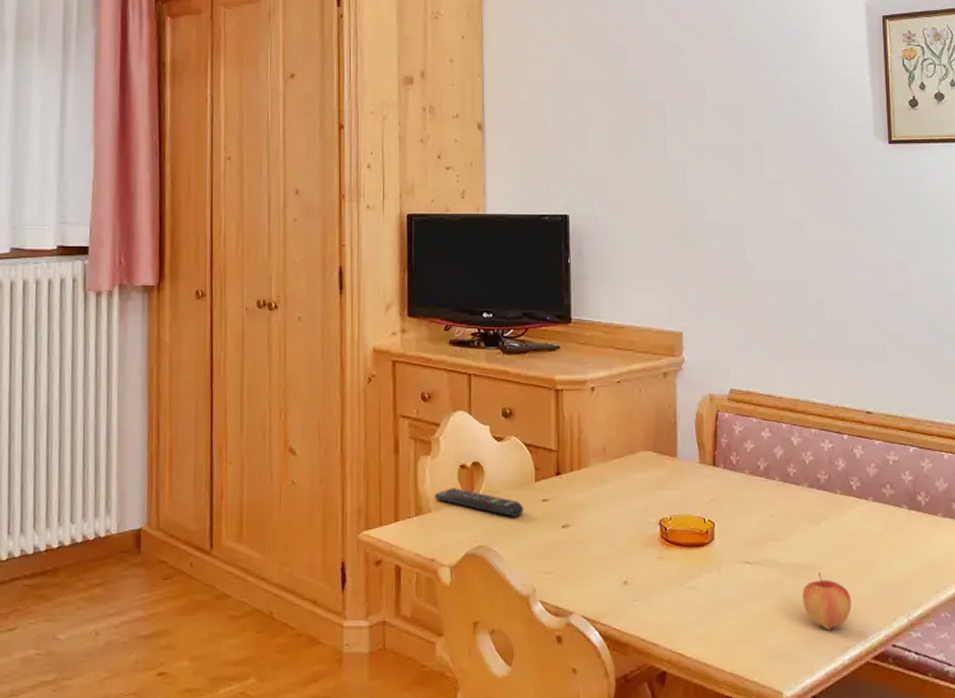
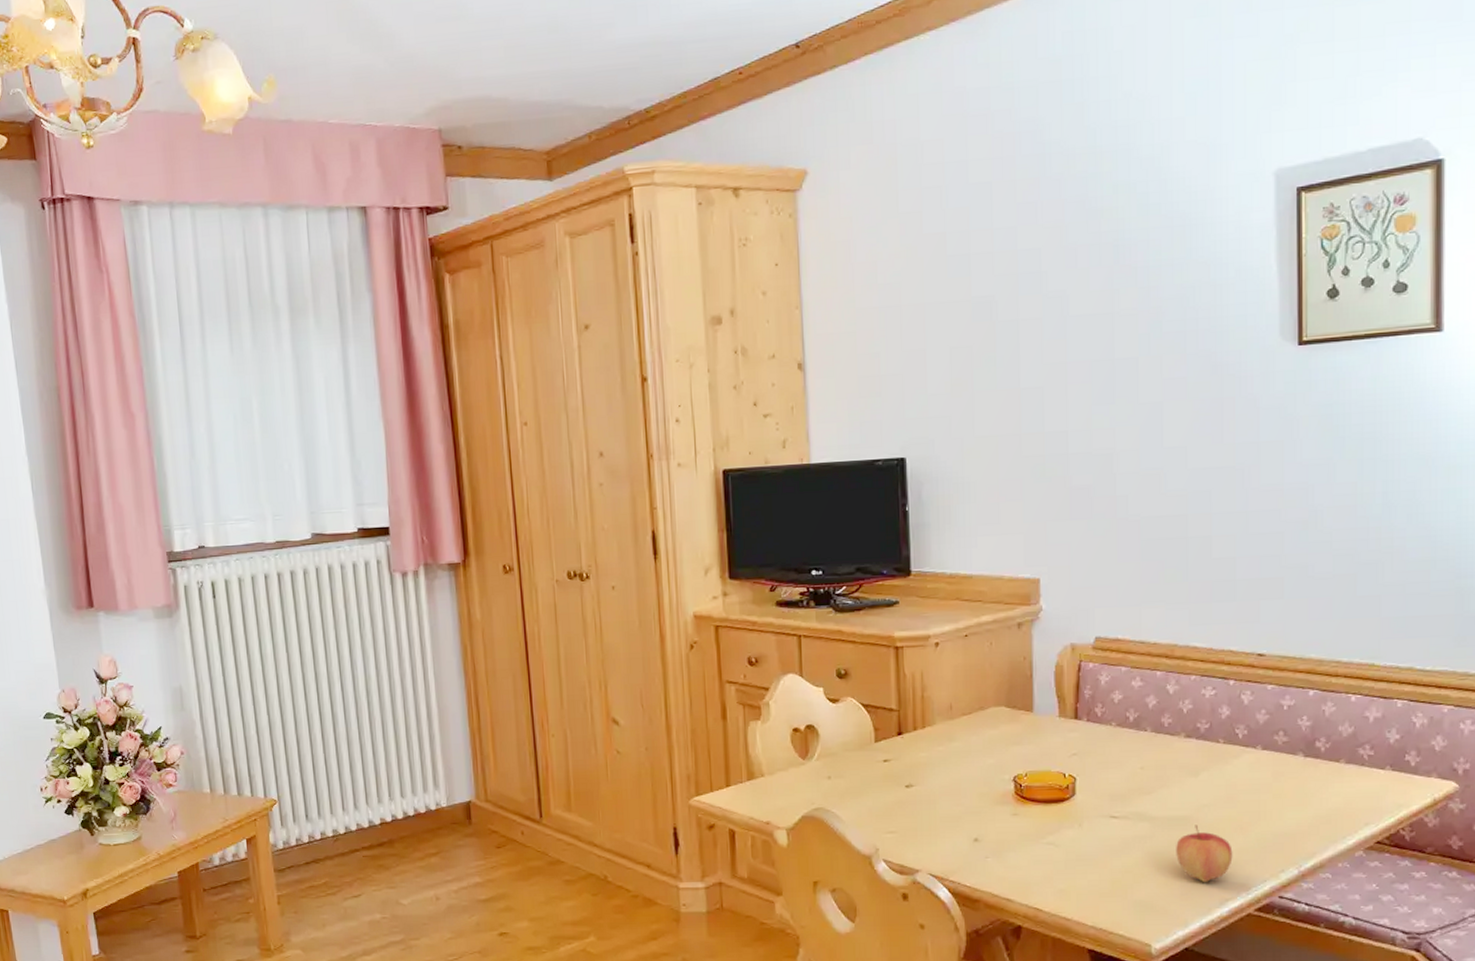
remote control: present [434,488,523,517] -> none [766,751,863,778]

